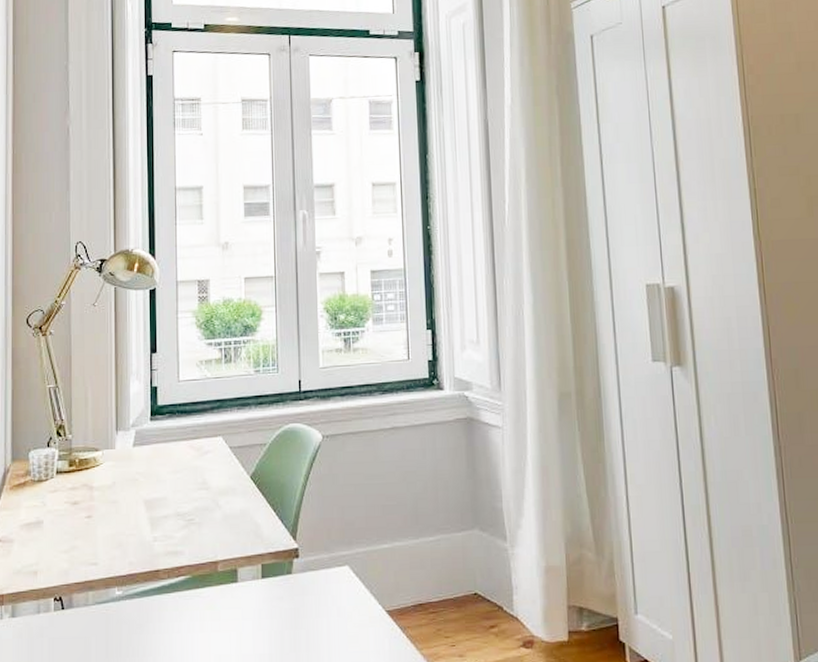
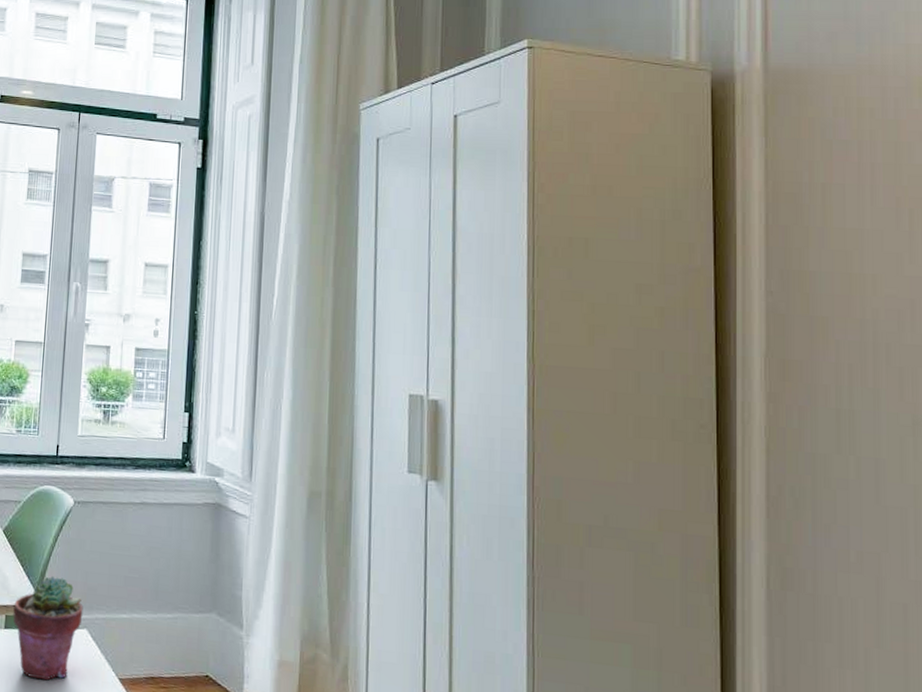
potted succulent: none [269,515,343,626] -> present [13,575,83,681]

